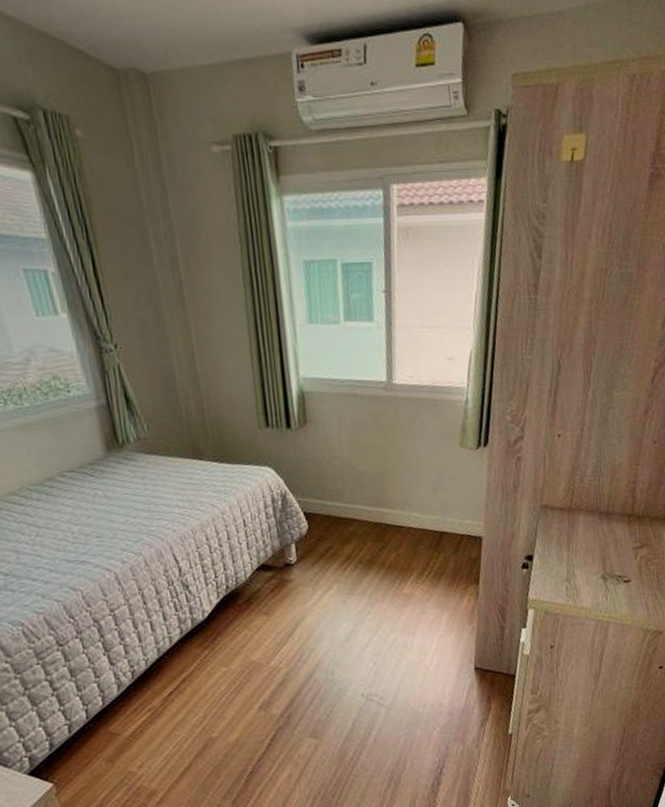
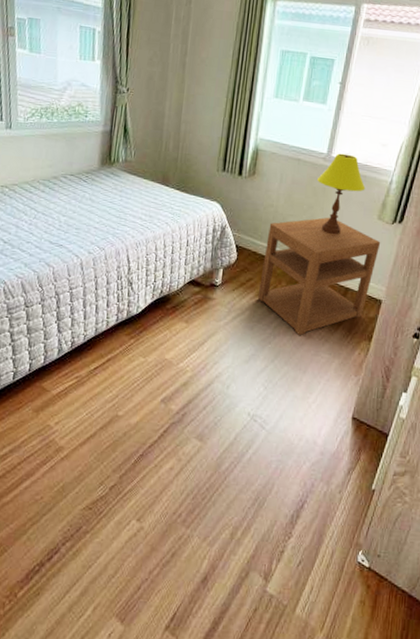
nightstand: none [337,456,469,598] -> present [257,217,381,336]
table lamp: none [382,377,440,475] -> present [317,153,366,234]

